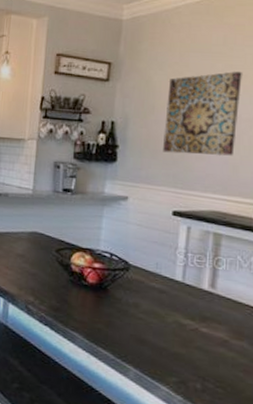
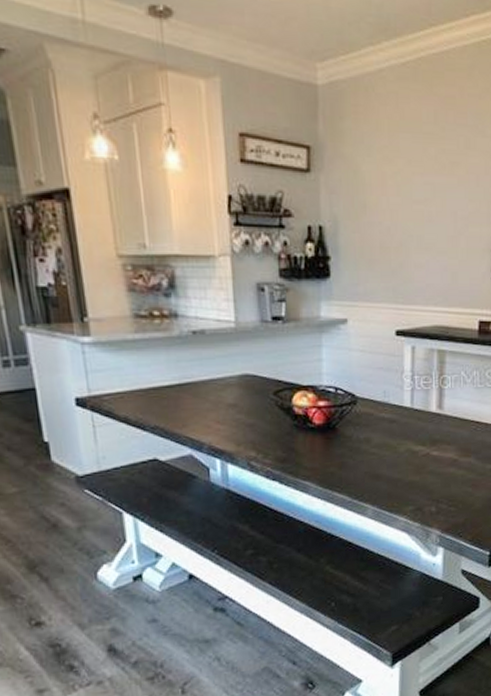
wall art: present [163,72,242,156] -> none [378,158,456,262]

